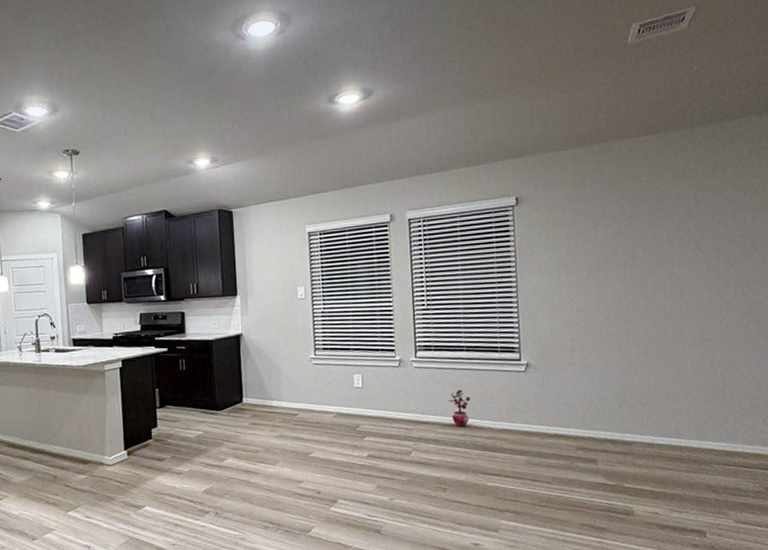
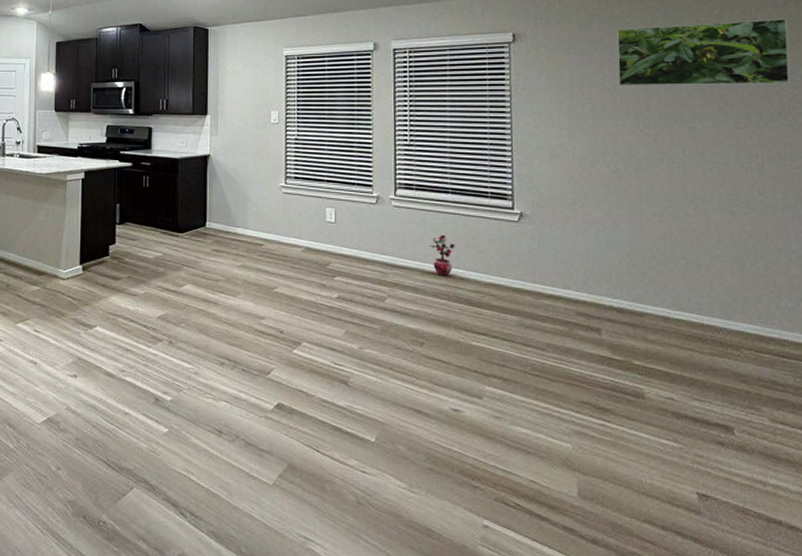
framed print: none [607,168,753,240] -> present [617,19,790,87]

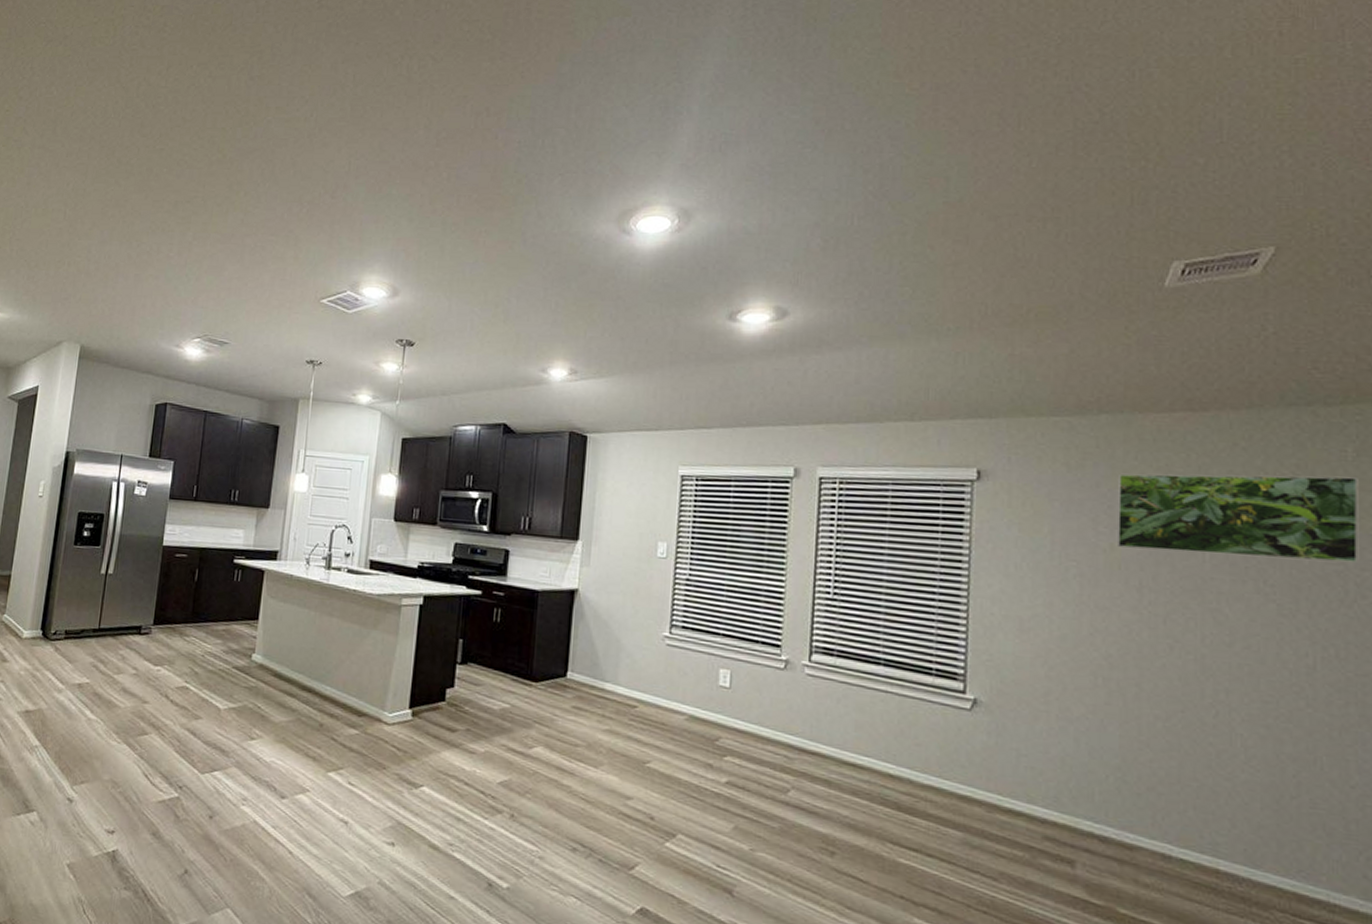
potted plant: present [429,235,455,277] -> none [849,717,885,771]

